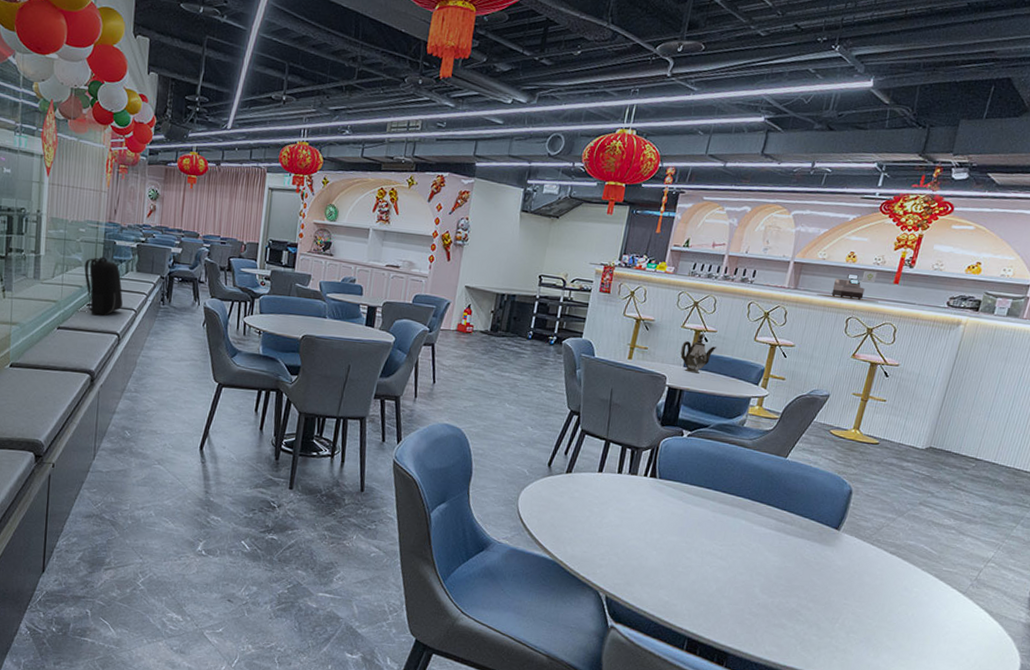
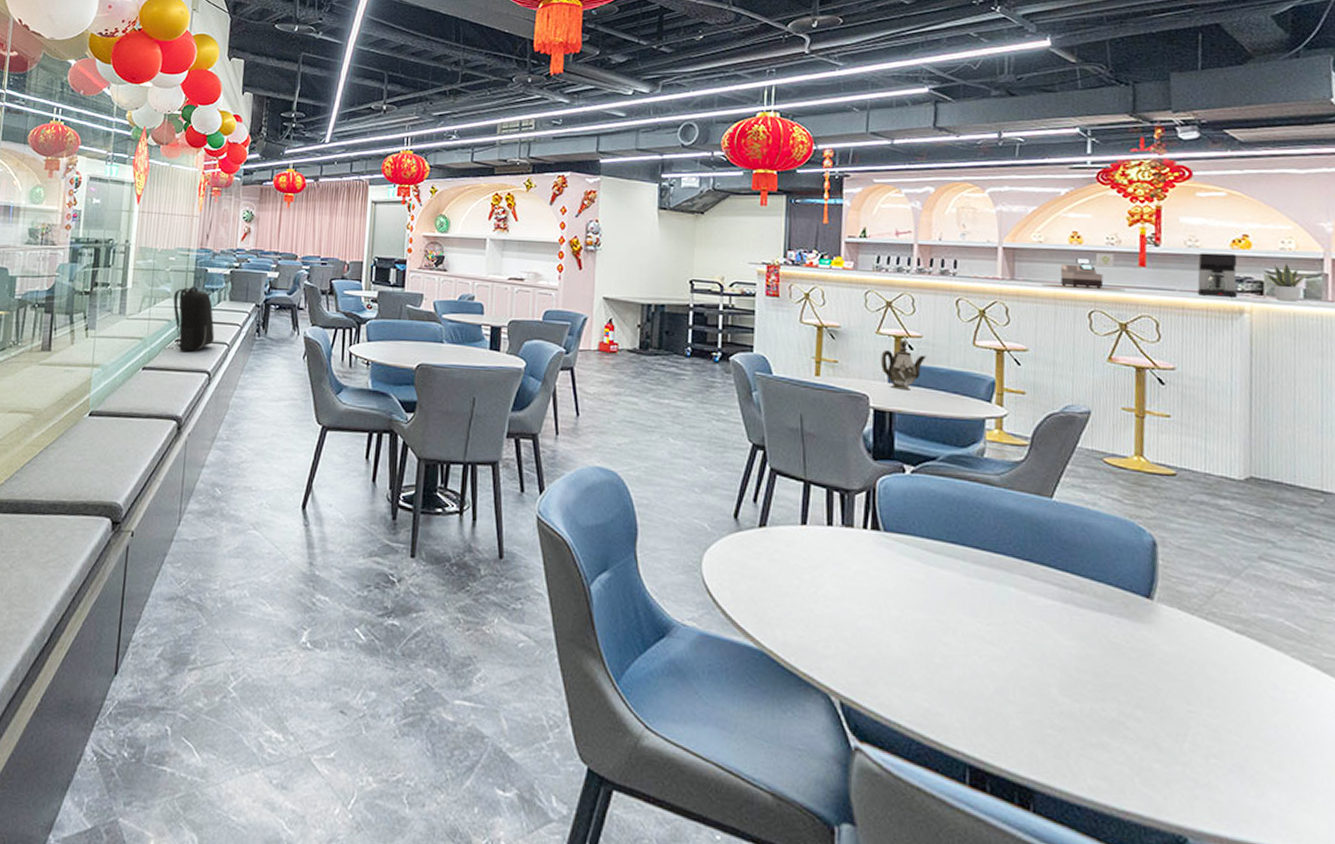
coffee maker: none [930,275,968,313] -> present [1196,253,1238,299]
potted plant: none [985,286,1017,318] -> present [1267,262,1310,302]

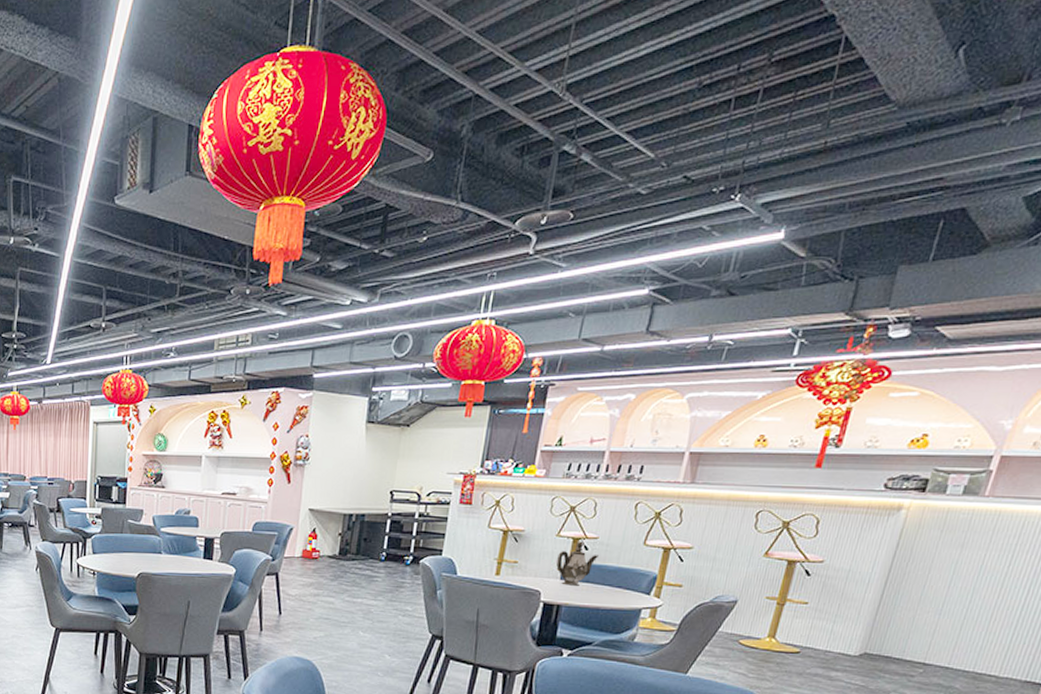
cash register: present [1042,252,1125,292] -> none [719,455,796,492]
coffee maker: present [1196,253,1238,299] -> none [863,453,911,496]
potted plant: present [1267,262,1310,302] -> none [934,460,976,498]

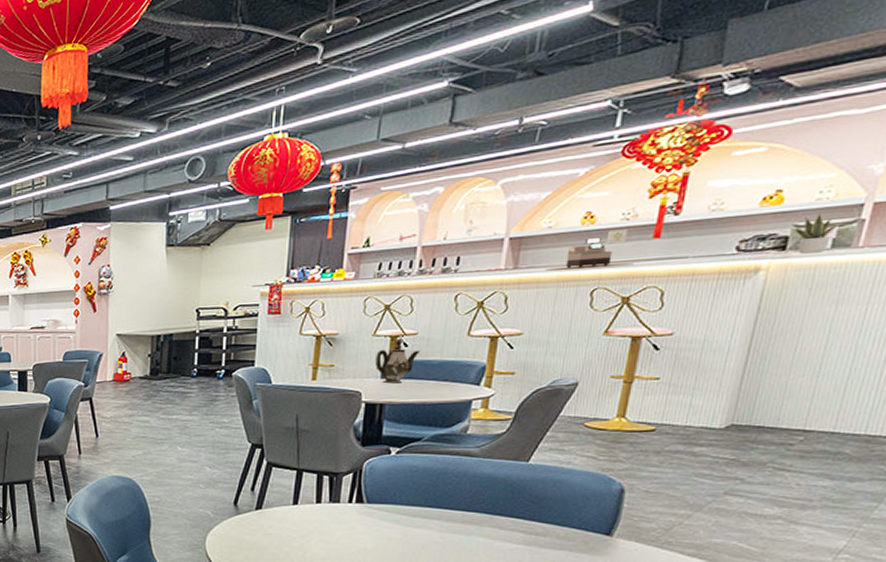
cash register: none [719,455,796,492] -> present [546,228,634,272]
potted plant: none [934,460,976,498] -> present [794,213,845,254]

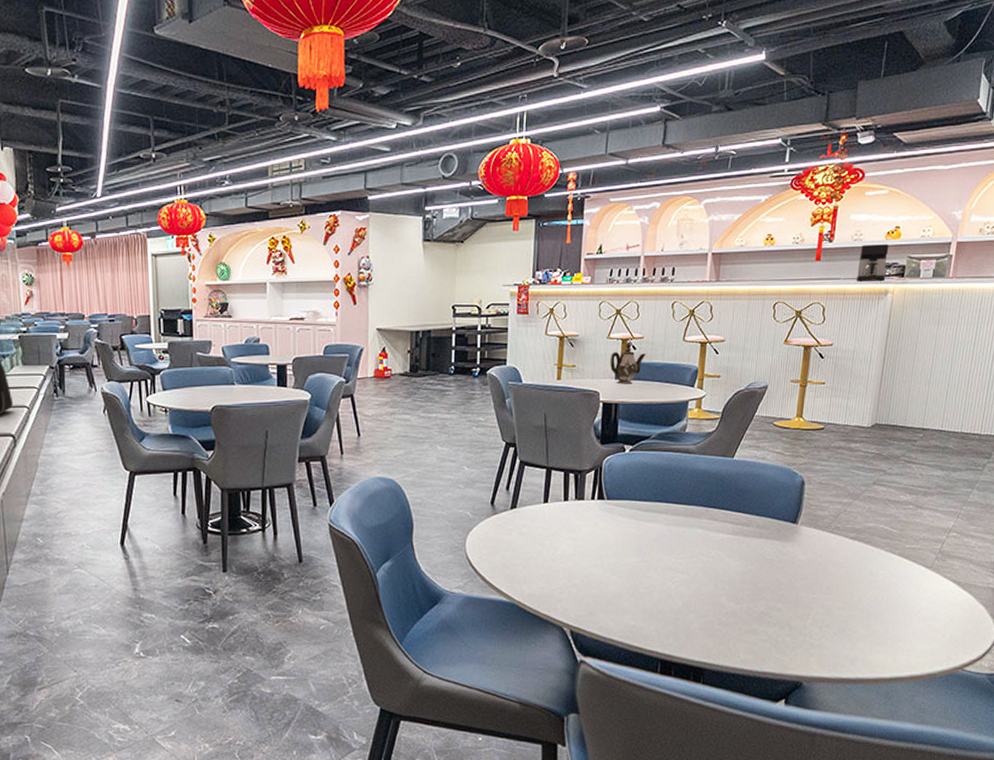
cash register: present [546,228,634,272] -> none [740,251,803,286]
coffee maker: none [711,212,765,261] -> present [856,244,889,283]
potted plant: present [794,213,845,254] -> none [909,248,940,281]

